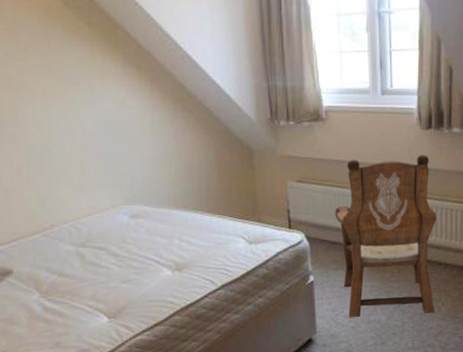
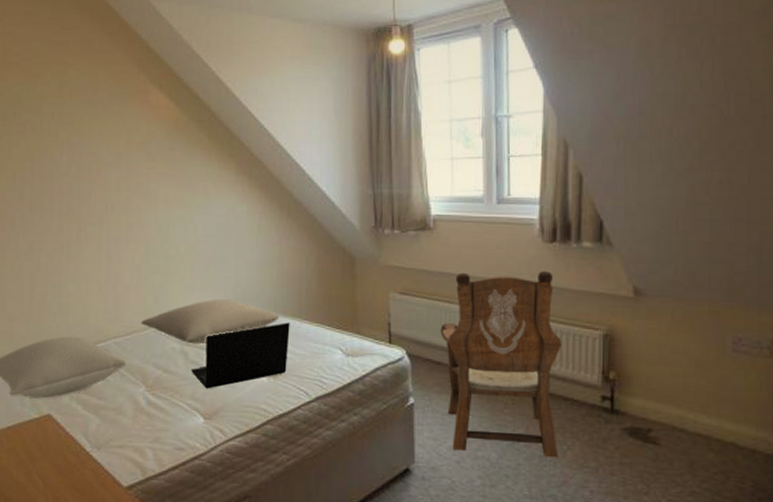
pillow: none [27,196,181,245] -> present [141,298,280,345]
laptop: none [89,216,192,289] -> present [190,322,290,389]

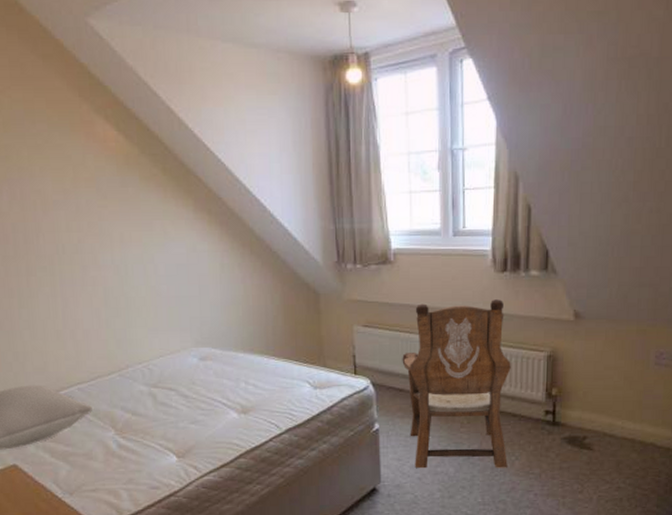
pillow: present [141,298,280,345] -> none [105,339,247,386]
laptop: present [190,322,290,389] -> none [160,360,258,429]

